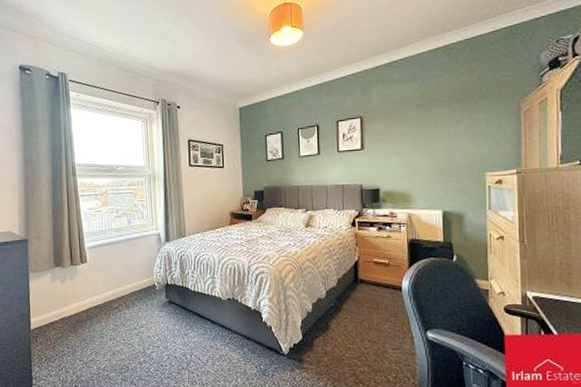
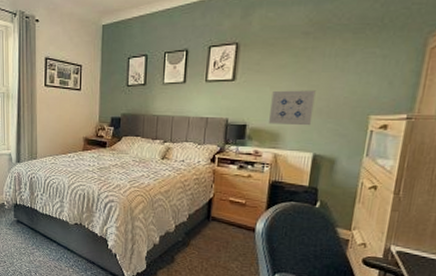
wall art: none [398,154,437,186] -> present [269,90,316,126]

